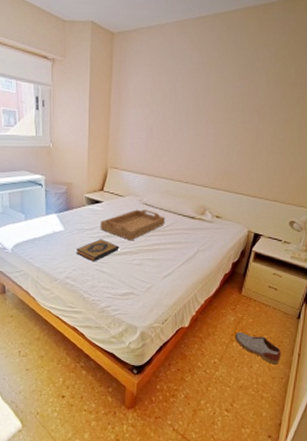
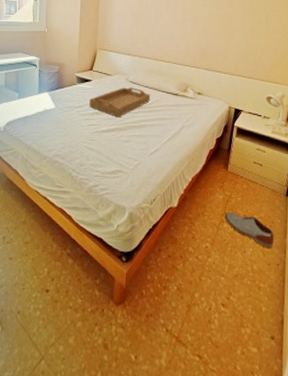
hardback book: present [76,239,120,262] -> none [66,116,108,139]

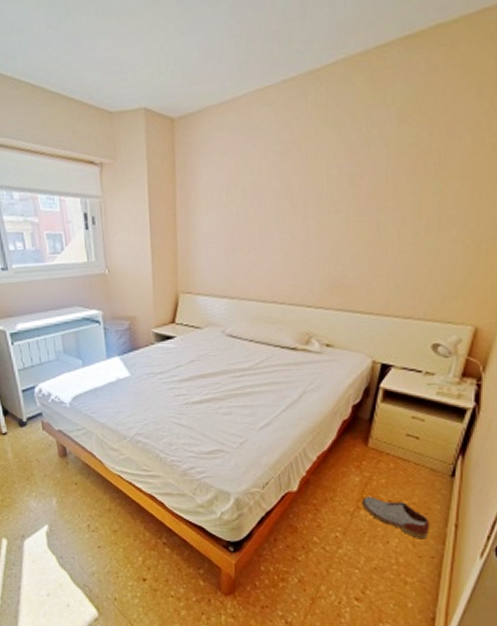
serving tray: present [89,87,151,118] -> none [174,343,258,384]

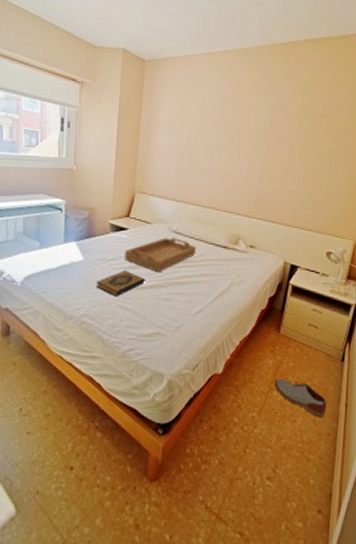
hardback book: none [147,384,201,413] -> present [96,270,146,297]
serving tray: none [174,343,258,384] -> present [125,237,197,273]

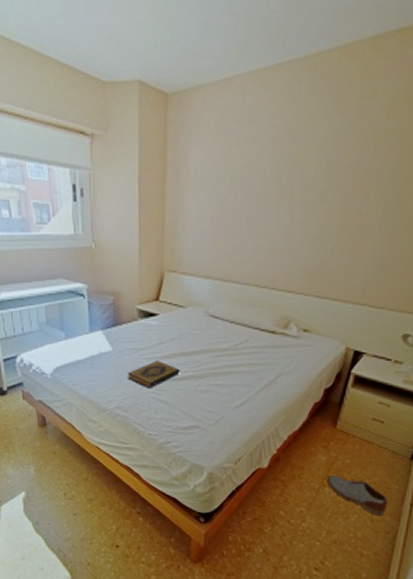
serving tray: present [125,237,197,273] -> none [156,323,238,363]

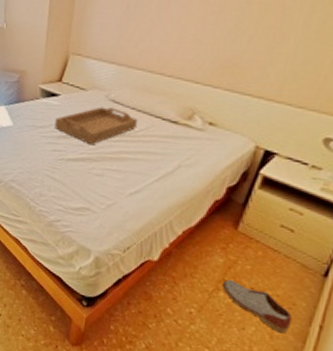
hardback book: present [128,361,180,389] -> none [25,139,76,166]
serving tray: none [156,323,238,363] -> present [55,107,138,145]

